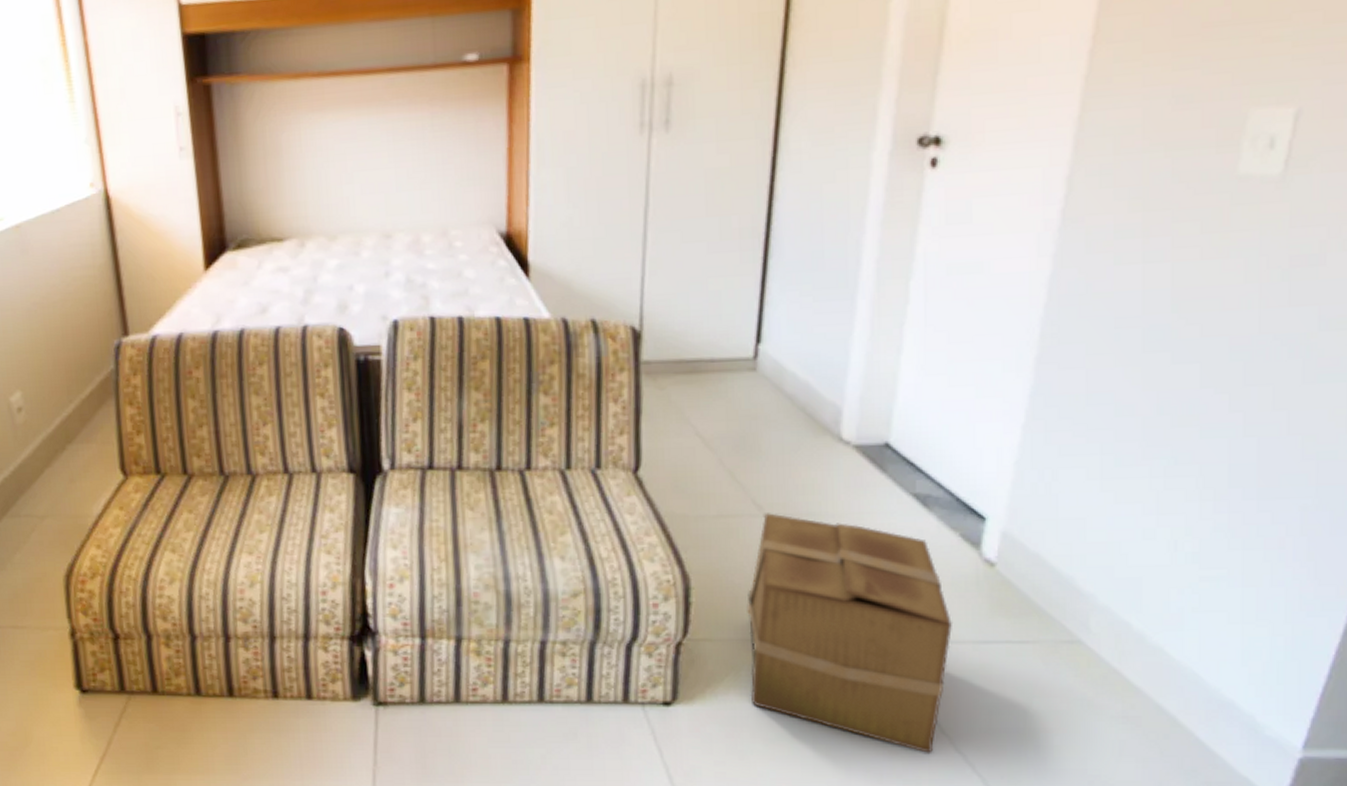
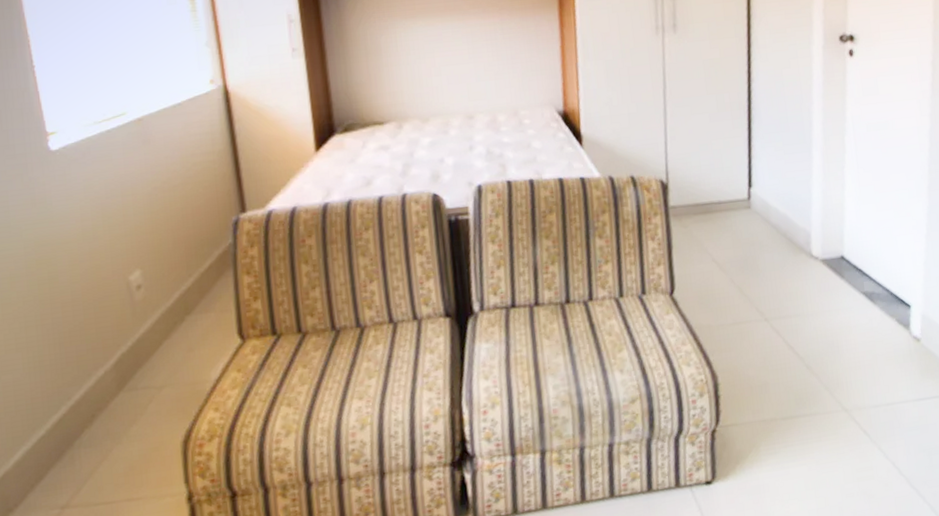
cardboard box: present [747,513,953,755] -> none [759,317,899,494]

